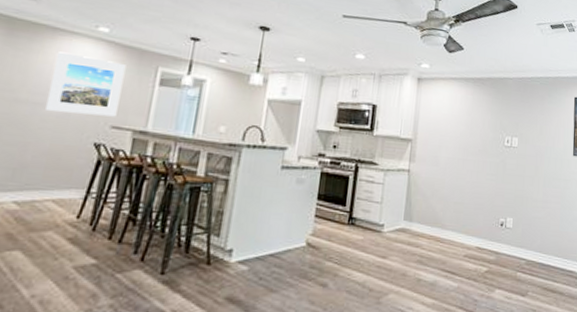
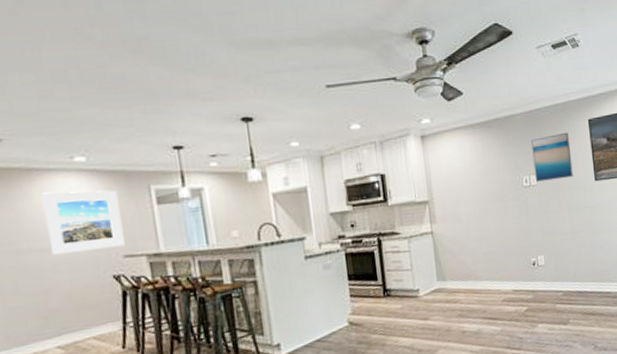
wall art: none [516,103,555,148] -> present [531,132,573,182]

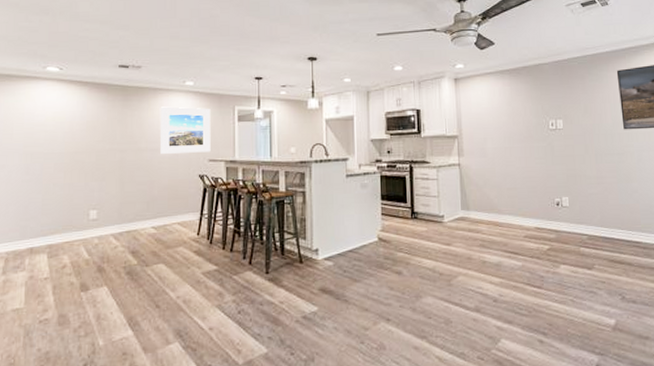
wall art: present [531,132,573,182] -> none [558,81,601,126]

